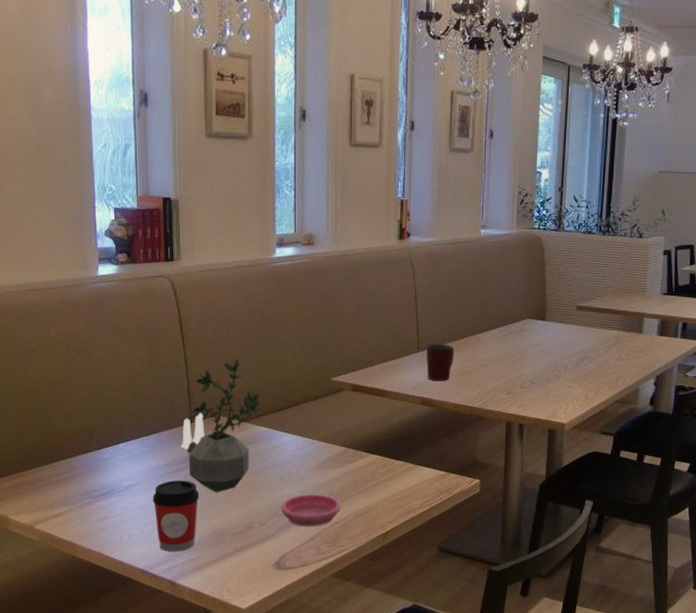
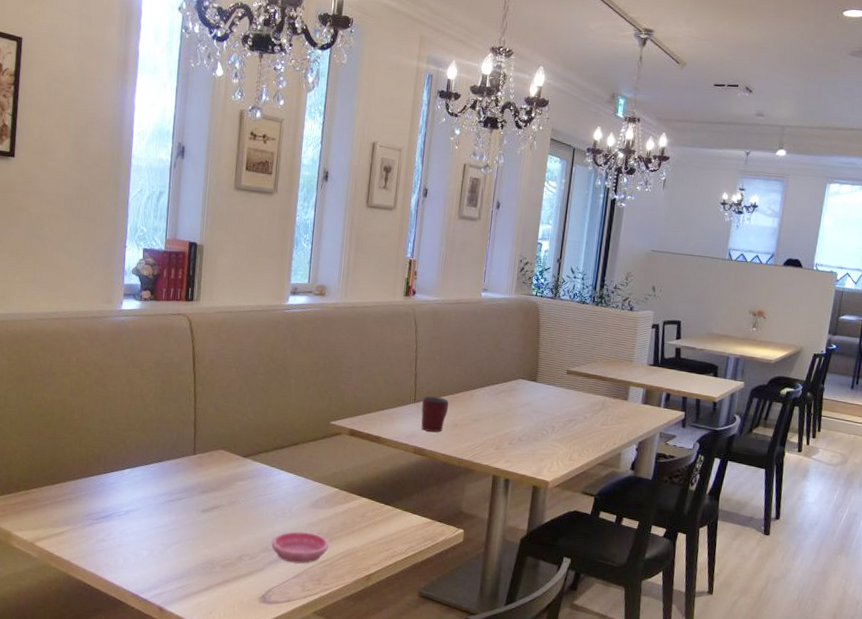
coffee cup: present [152,480,200,552] -> none [150,508,196,578]
salt and pepper shaker set: present [181,413,204,453] -> none [182,446,207,483]
potted plant: present [189,357,263,492] -> none [188,395,264,524]

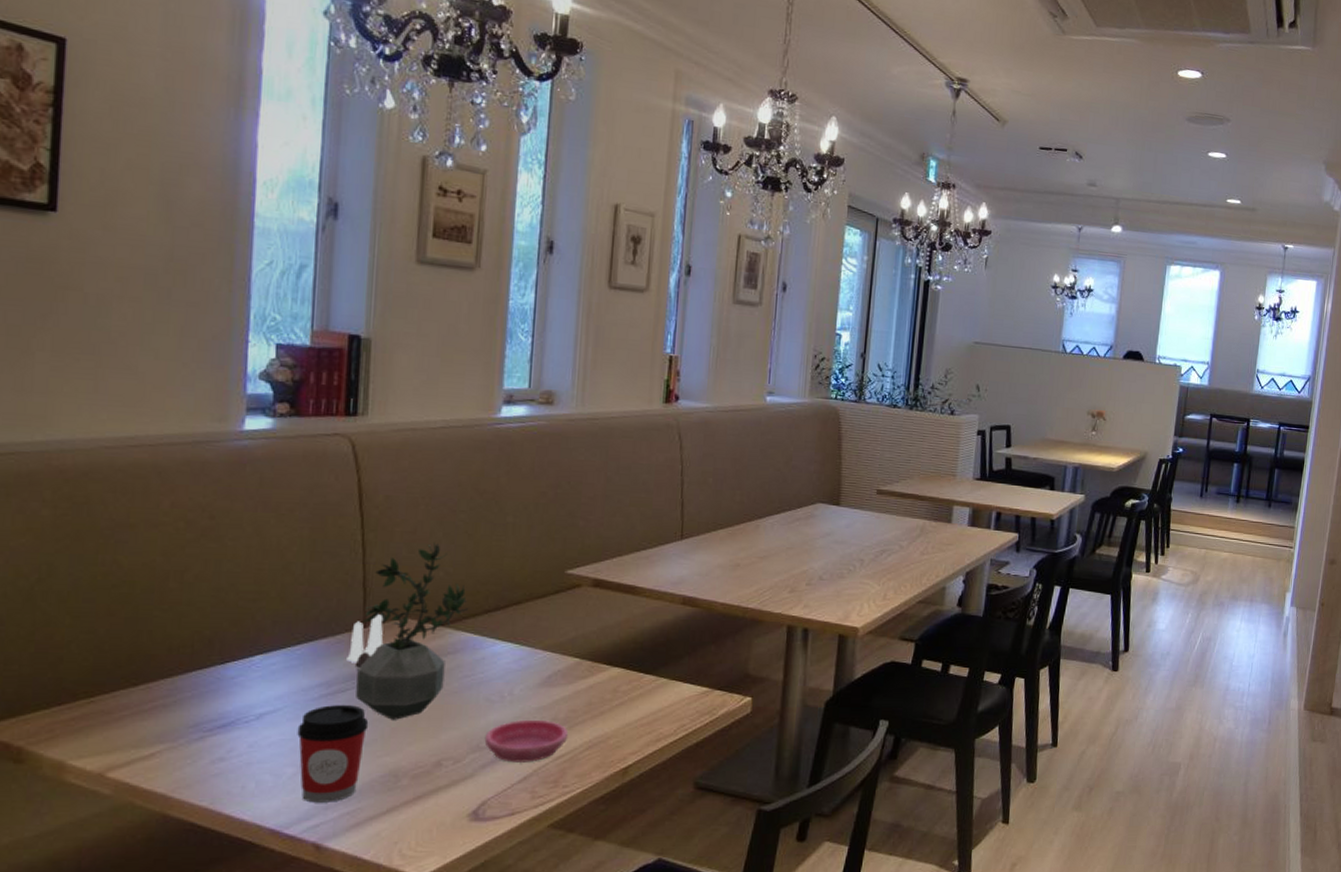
coffee cup: none [150,508,196,578] -> present [297,704,369,803]
salt and pepper shaker set: none [182,446,207,483] -> present [347,614,384,668]
potted plant: none [188,395,264,524] -> present [356,542,469,720]
mug: present [421,396,449,433] -> none [691,530,728,576]

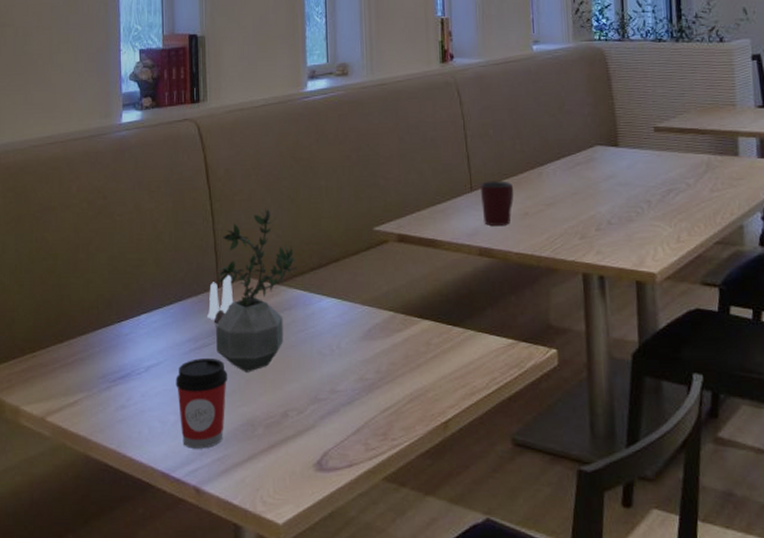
saucer: present [484,719,569,763] -> none [320,372,392,415]
mug: none [691,530,728,576] -> present [481,181,514,227]

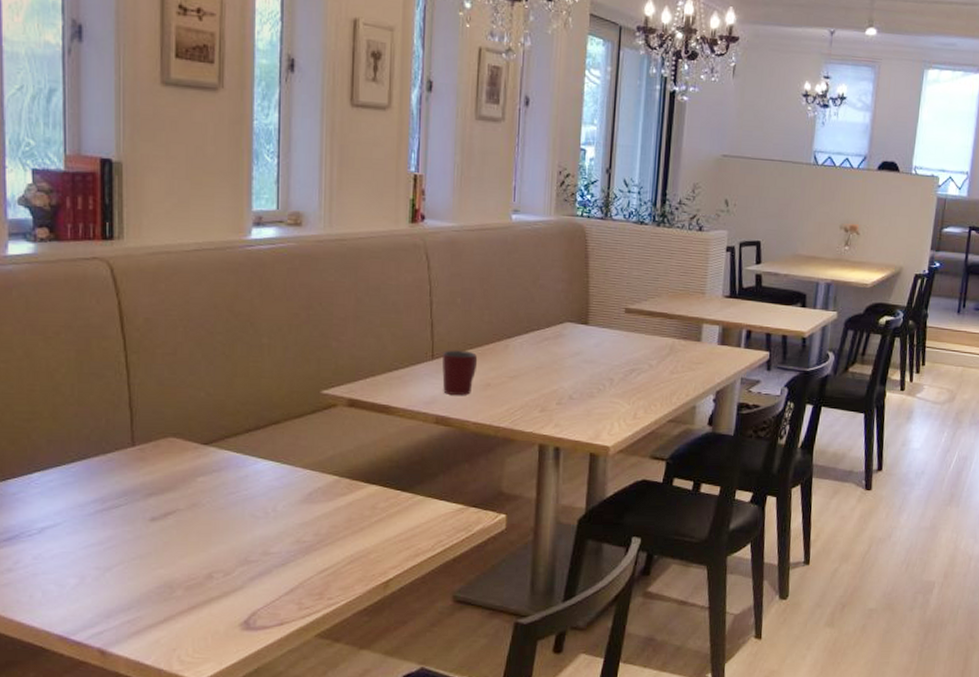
coffee cup: present [175,357,228,449] -> none [77,519,143,611]
salt and pepper shaker set: present [207,275,233,324] -> none [118,433,150,485]
potted plant: present [216,208,298,372] -> none [129,363,231,534]

